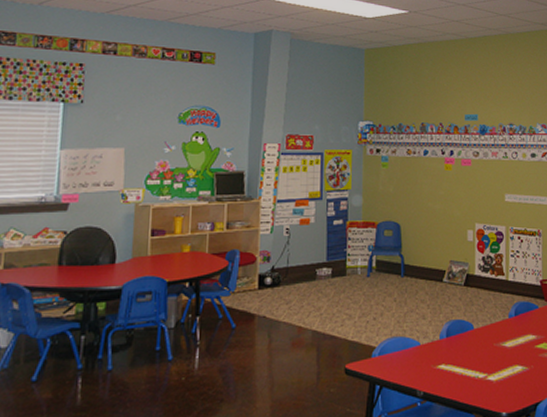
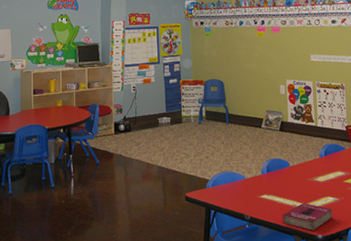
book: none [462,372,521,407] -> present [282,202,333,231]

